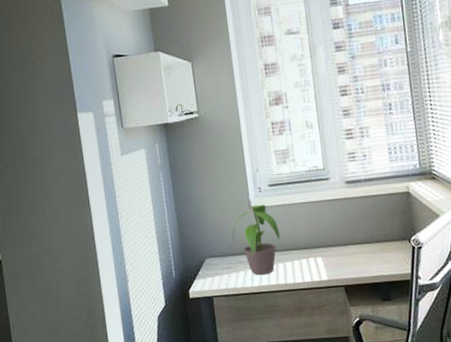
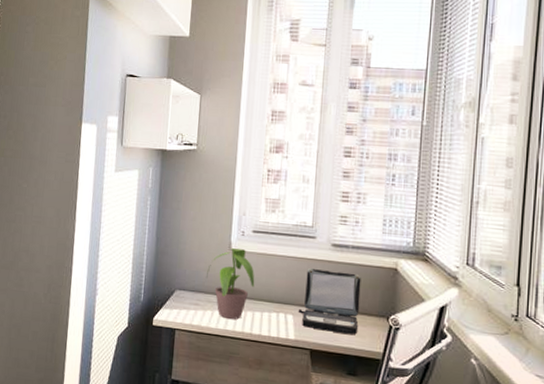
laptop: none [326,204,385,266] -> present [298,268,361,335]

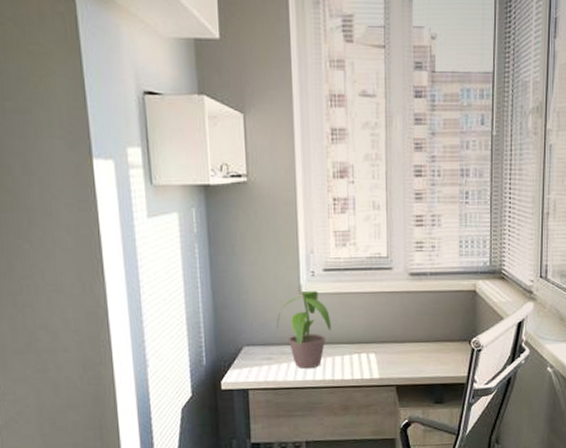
laptop: present [298,268,361,335] -> none [380,301,442,364]

